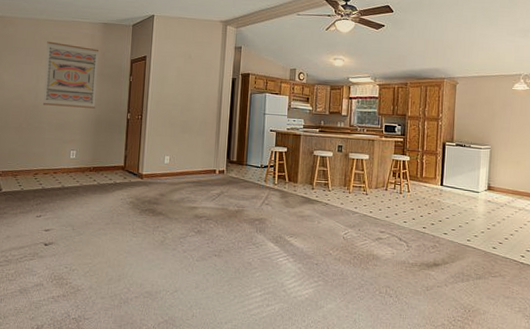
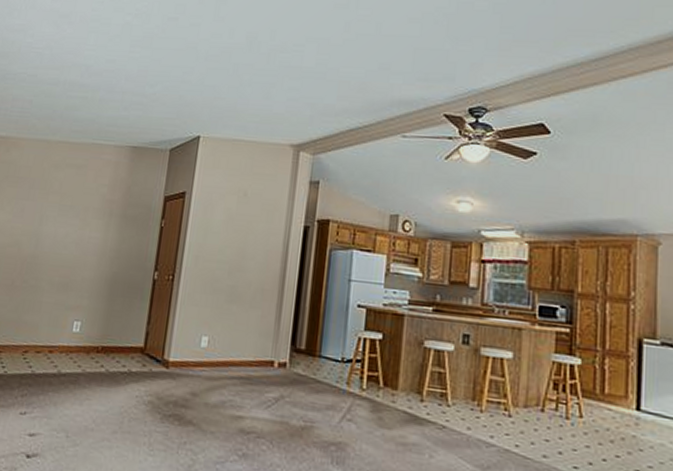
wall art: present [42,41,99,109] -> none [44,170,124,263]

